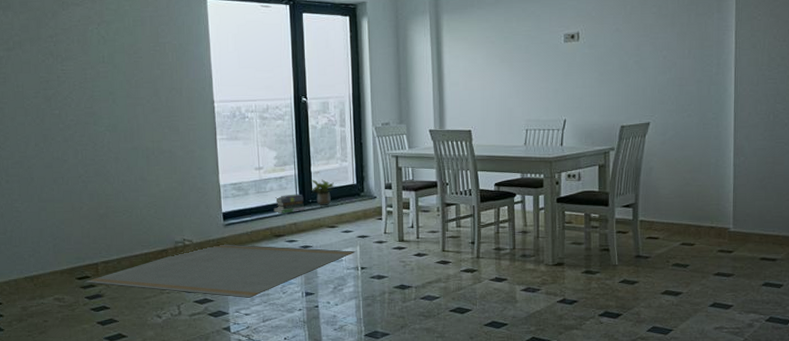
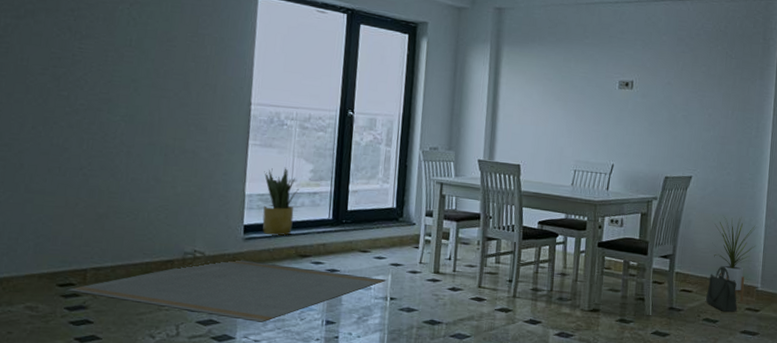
planter: none [233,156,267,219] -> present [262,167,300,236]
books: present [274,194,305,213] -> none [302,212,337,232]
potted plant: present [311,179,335,205] -> none [346,198,373,227]
handbag: none [674,210,709,255] -> present [706,266,738,312]
house plant: none [678,158,724,244] -> present [714,216,756,302]

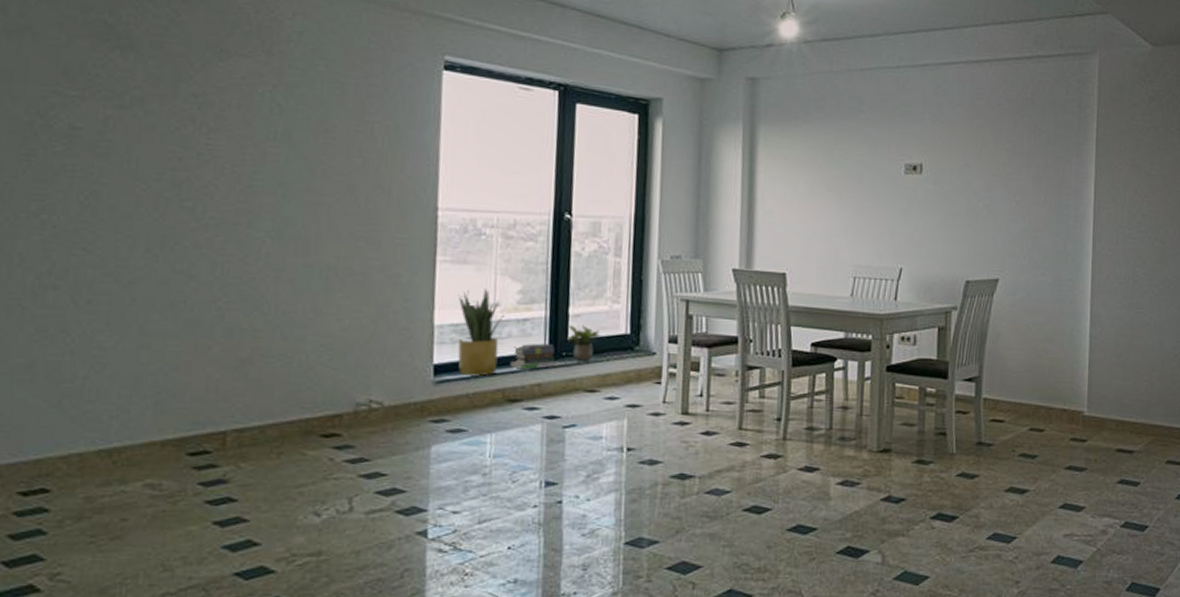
area rug: present [67,260,387,322] -> none [201,409,621,488]
books: none [302,212,337,232] -> present [510,343,556,369]
potted plant: none [346,198,373,227] -> present [566,324,600,361]
handbag: present [706,266,738,312] -> none [1022,388,1060,444]
house plant: present [714,216,756,302] -> none [1028,326,1079,430]

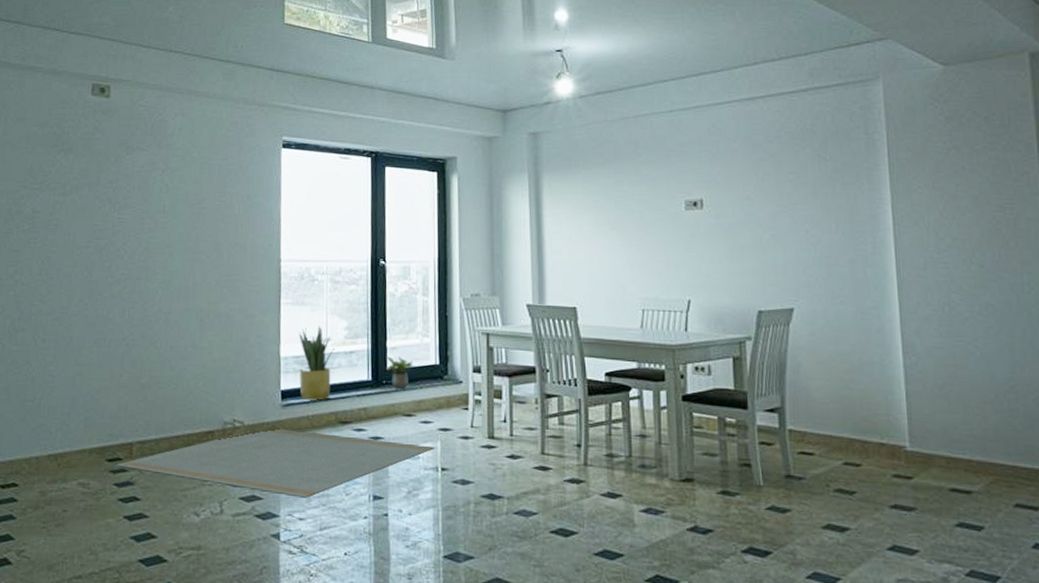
area rug: none [201,409,621,488] -> present [115,429,436,498]
books: present [510,343,556,369] -> none [340,372,377,395]

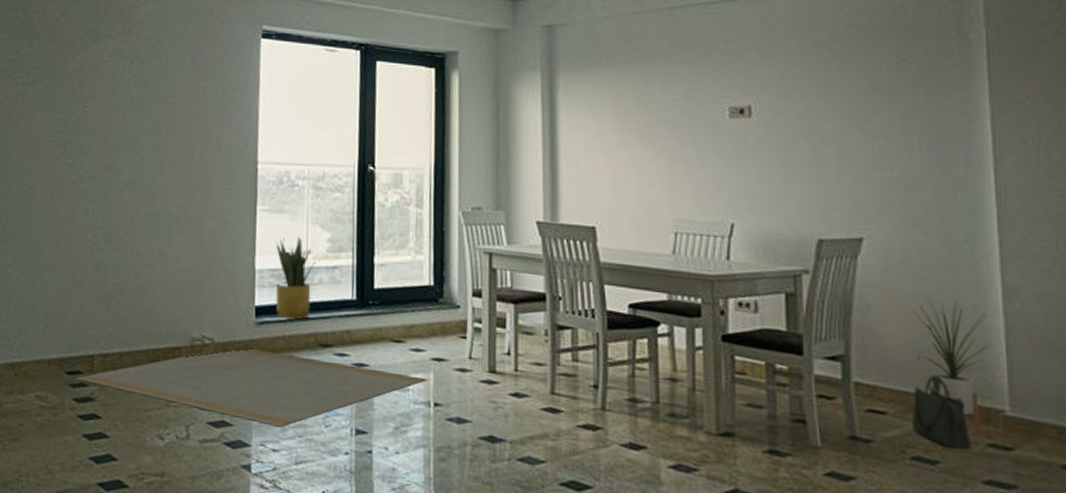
potted plant: present [385,356,414,388] -> none [372,273,404,310]
house plant: none [833,355,895,466] -> present [912,298,991,433]
handbag: none [834,420,881,480] -> present [912,375,972,449]

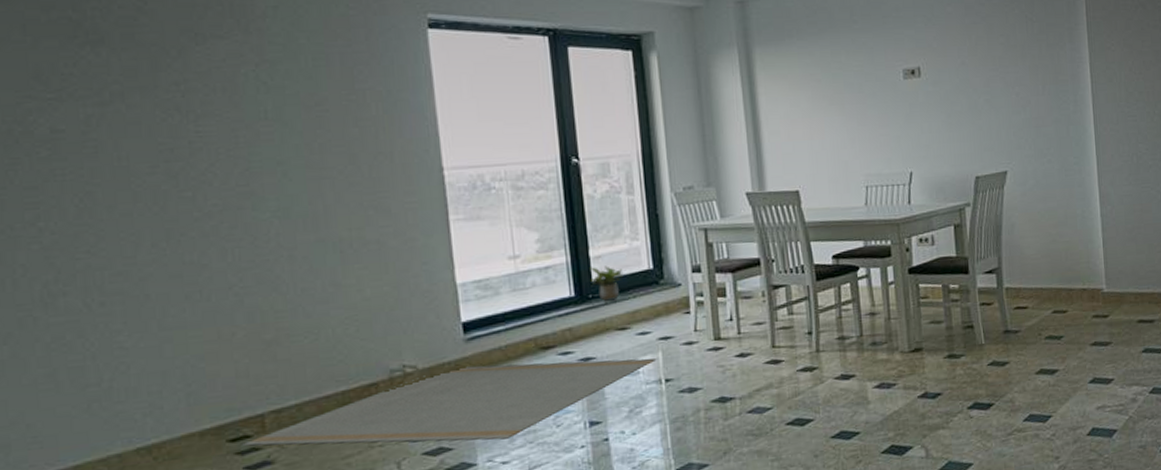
planter: present [275,236,317,320] -> none [476,241,527,330]
potted plant: none [372,273,404,310] -> present [589,266,624,301]
house plant: present [912,298,991,433] -> none [1042,209,1094,309]
handbag: present [912,375,972,449] -> none [1045,271,1083,324]

